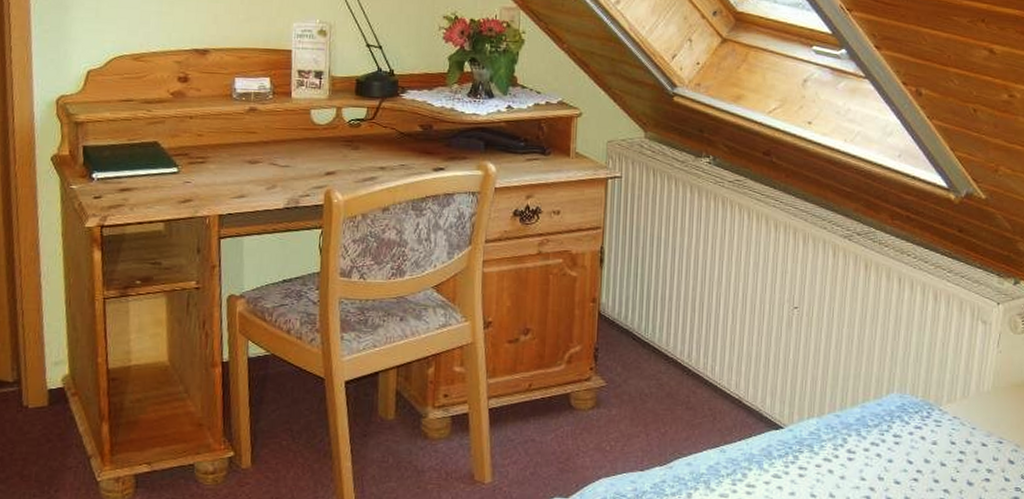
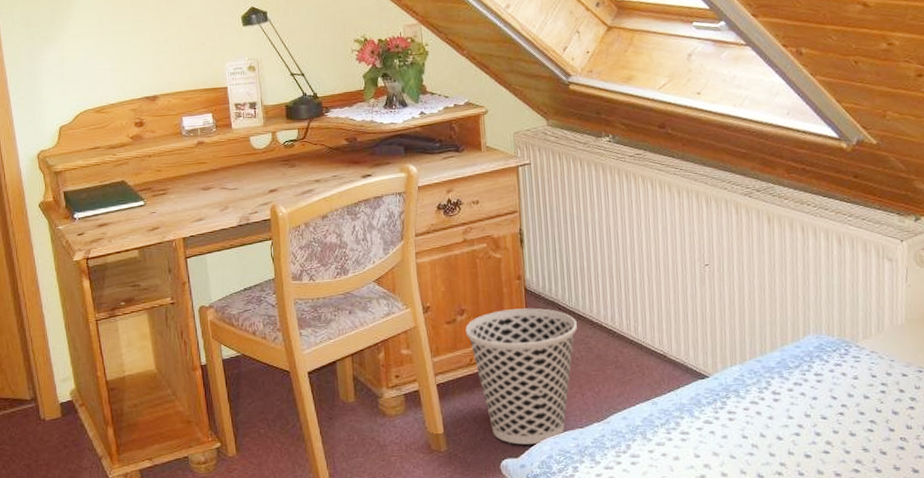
wastebasket: none [528,333,650,484] -> present [465,308,577,445]

